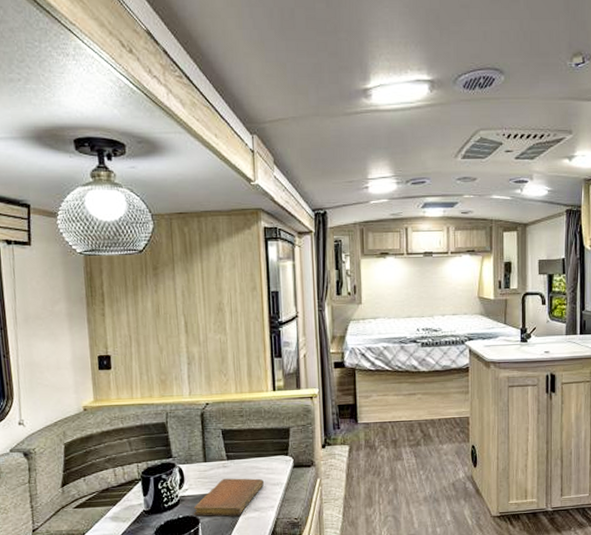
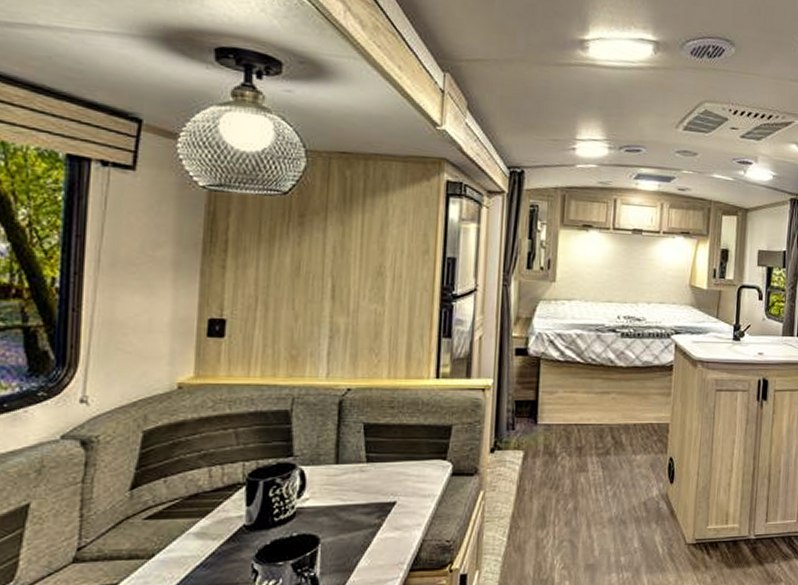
notebook: present [193,478,265,516] -> none [313,486,413,536]

